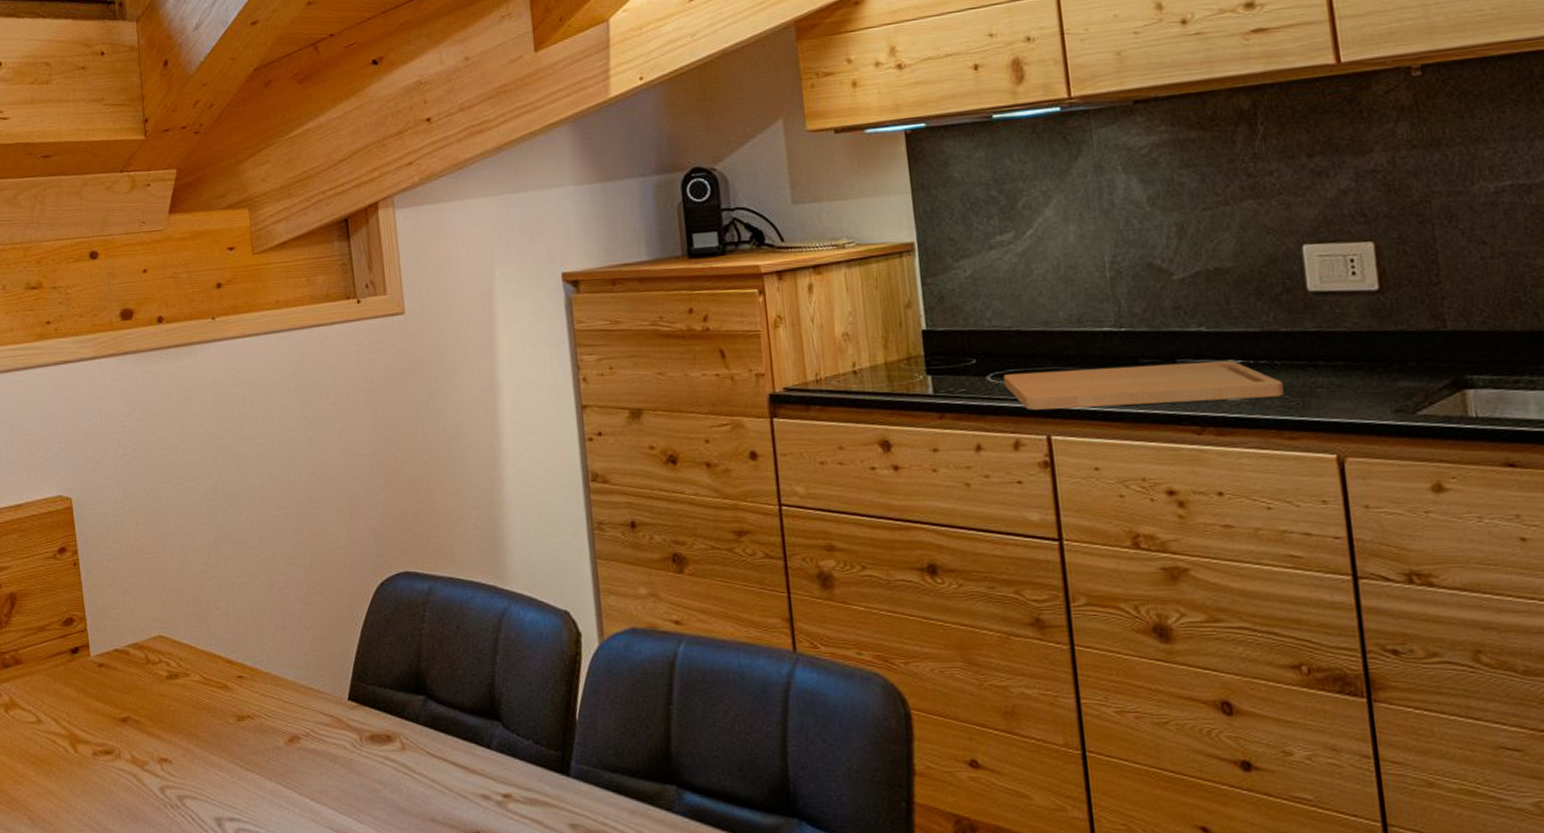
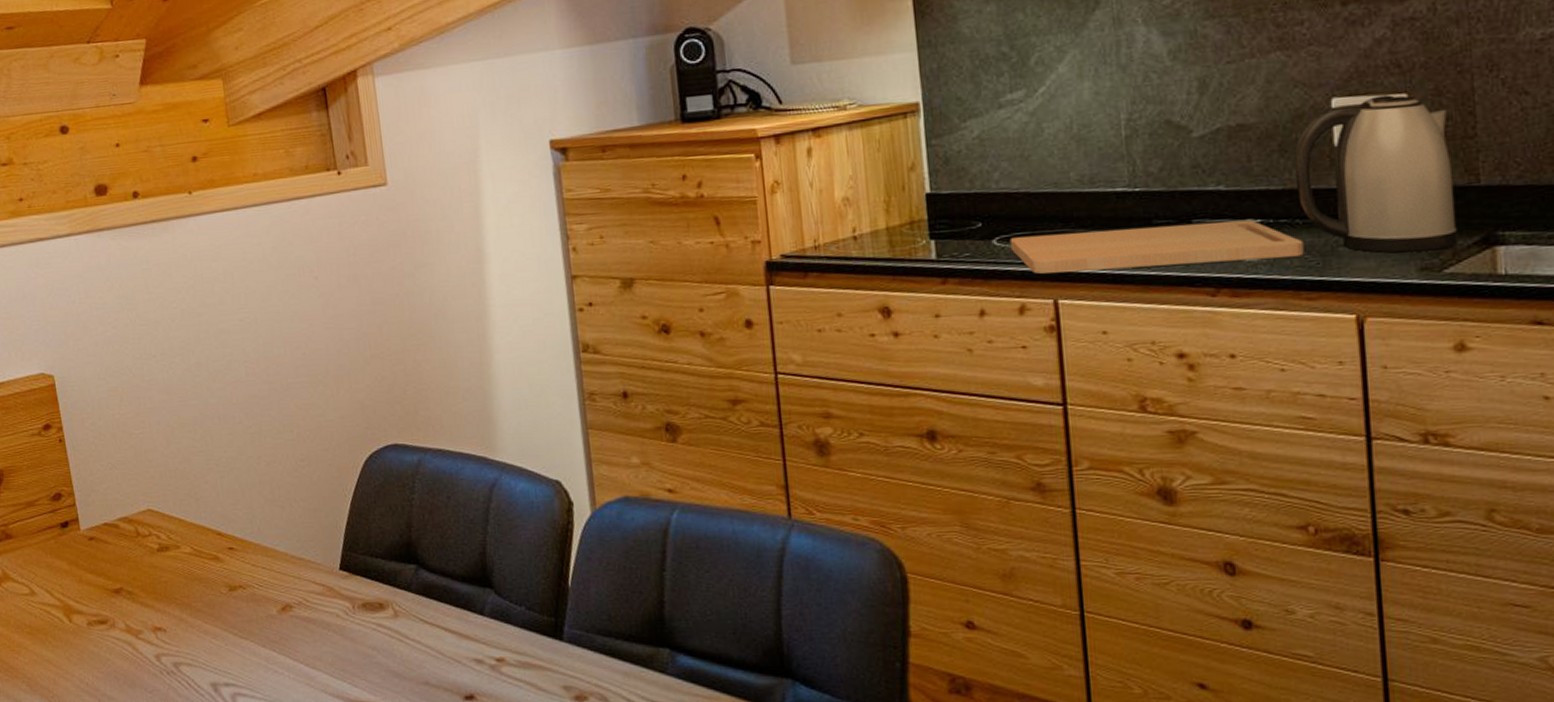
kettle: none [1270,242,1429,395] -> present [1294,95,1458,253]

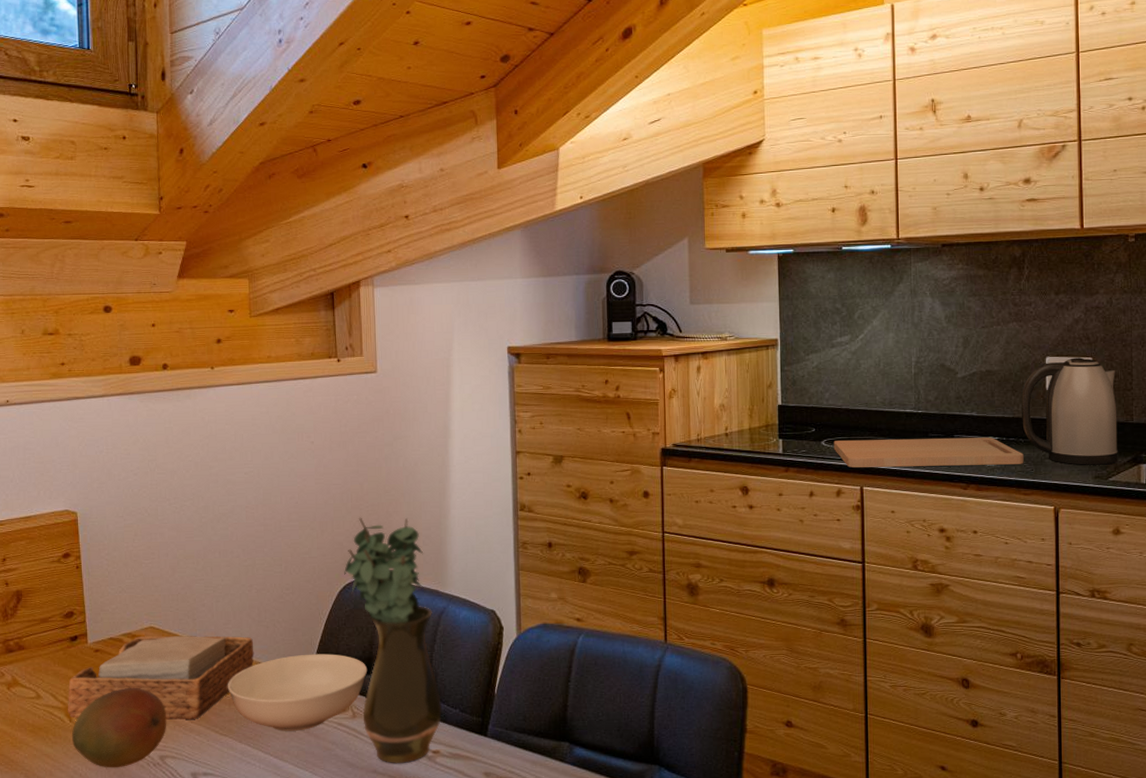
napkin holder: none [64,518,271,620] -> present [67,635,254,720]
fruit: none [73,581,178,677] -> present [72,687,167,768]
bowl: none [242,539,408,634] -> present [227,654,368,731]
vase: none [368,368,504,673] -> present [344,517,443,763]

